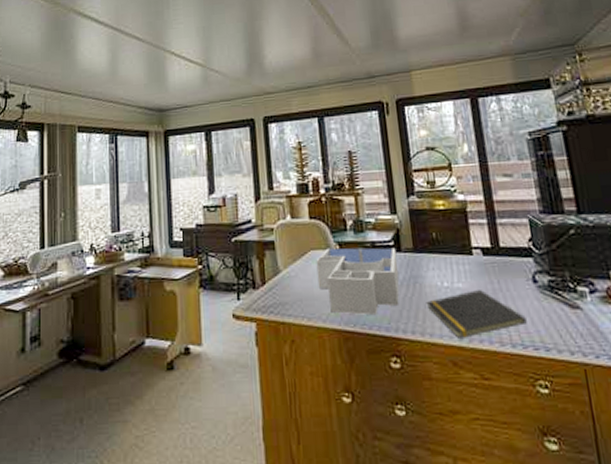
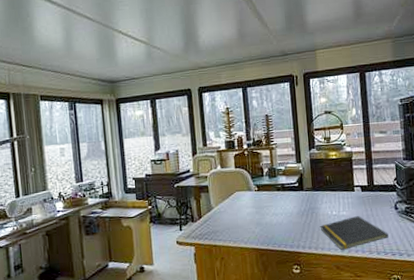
desk organizer: present [316,247,399,316] -> none [240,188,301,237]

